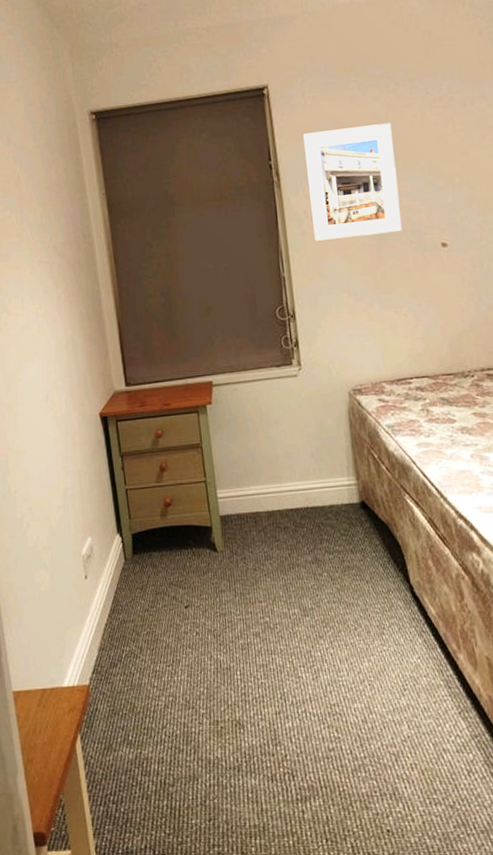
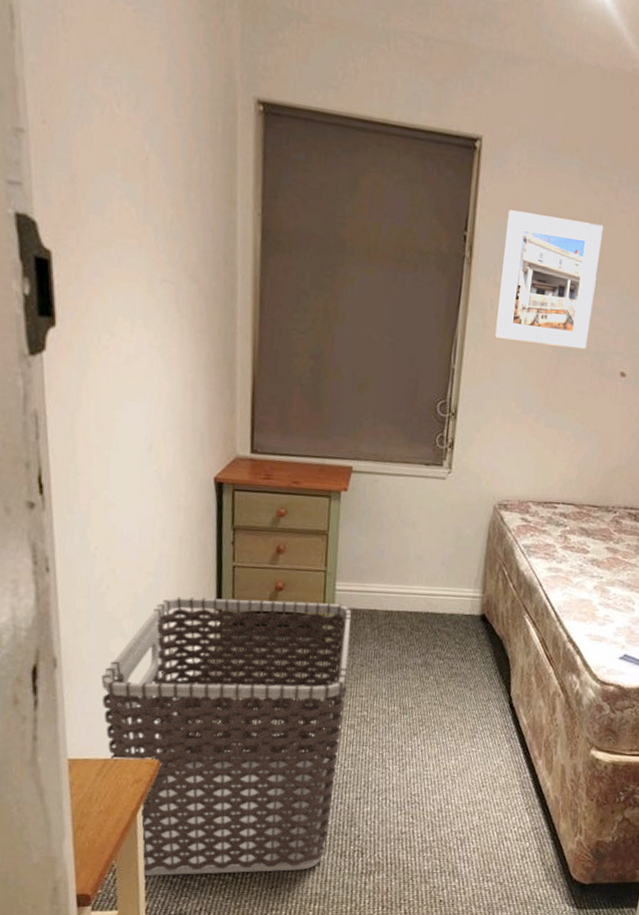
clothes hamper: none [31,511,255,810] -> present [101,596,352,876]

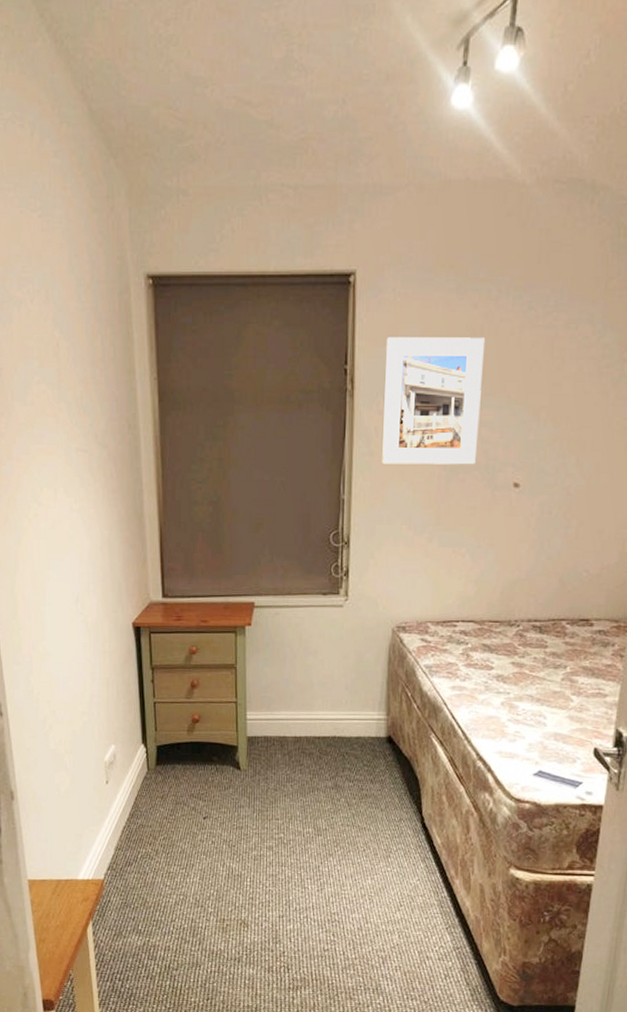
clothes hamper: present [101,596,352,876] -> none [50,731,264,985]

